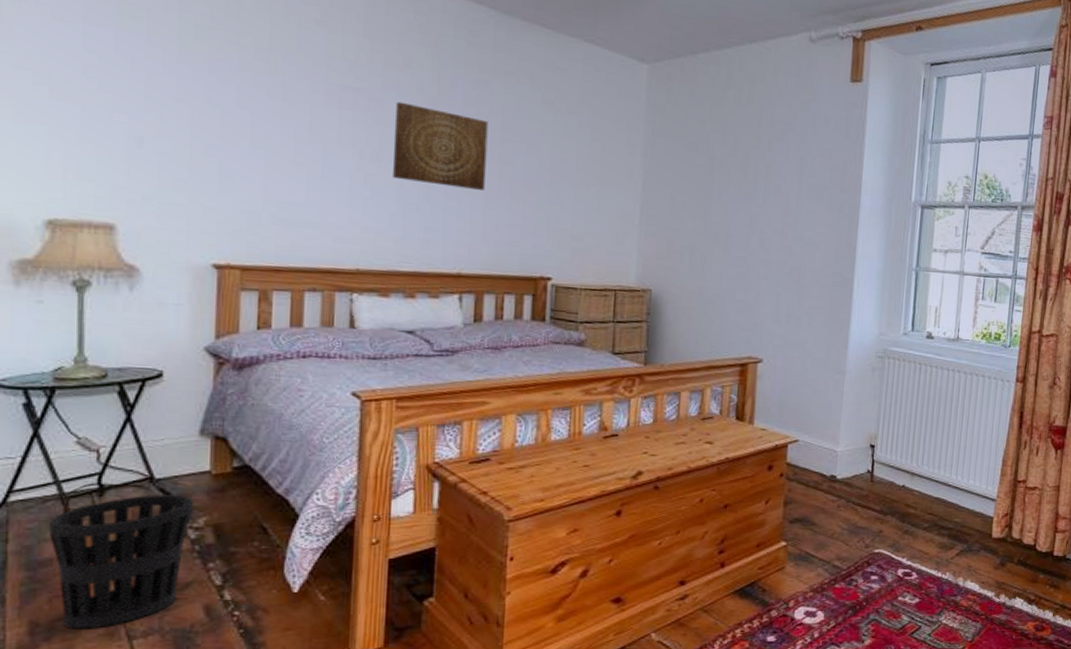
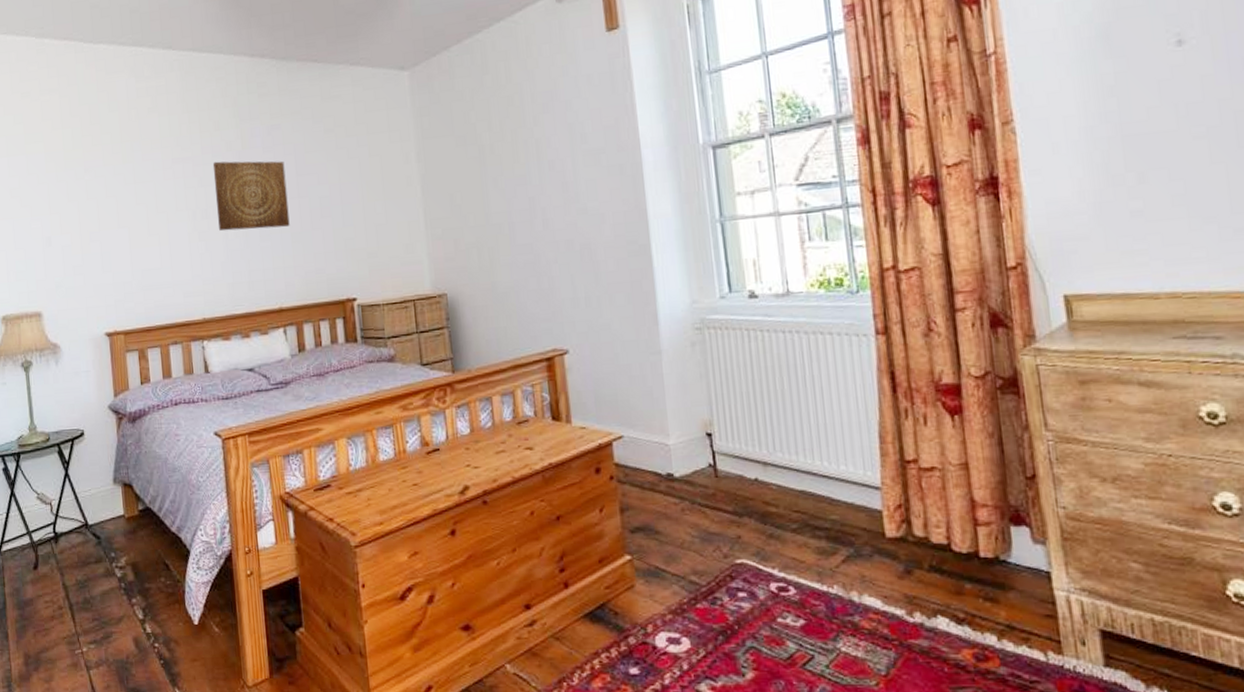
wastebasket: present [48,494,194,629] -> none [27,538,117,661]

